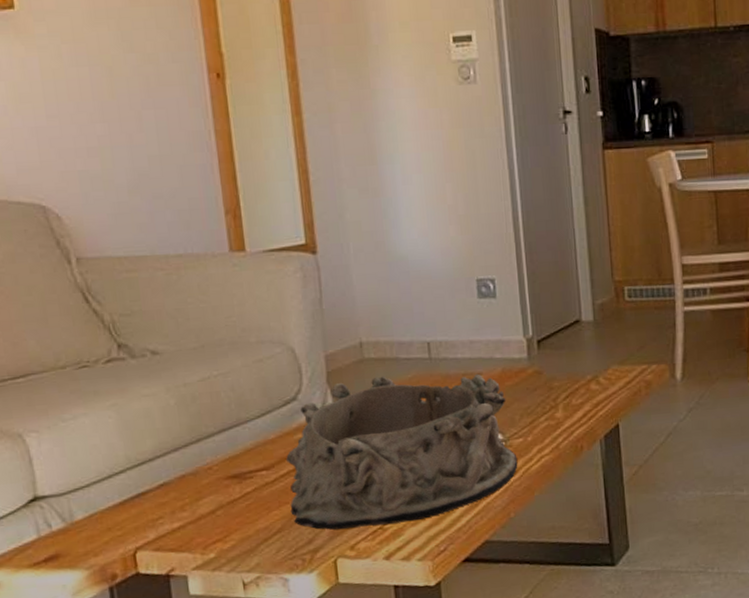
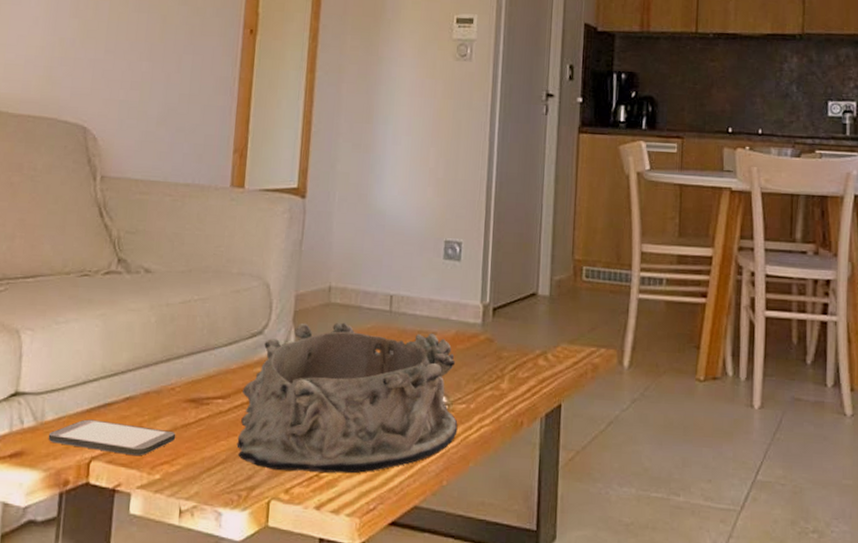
smartphone: none [82,509,224,541] -> present [48,419,176,456]

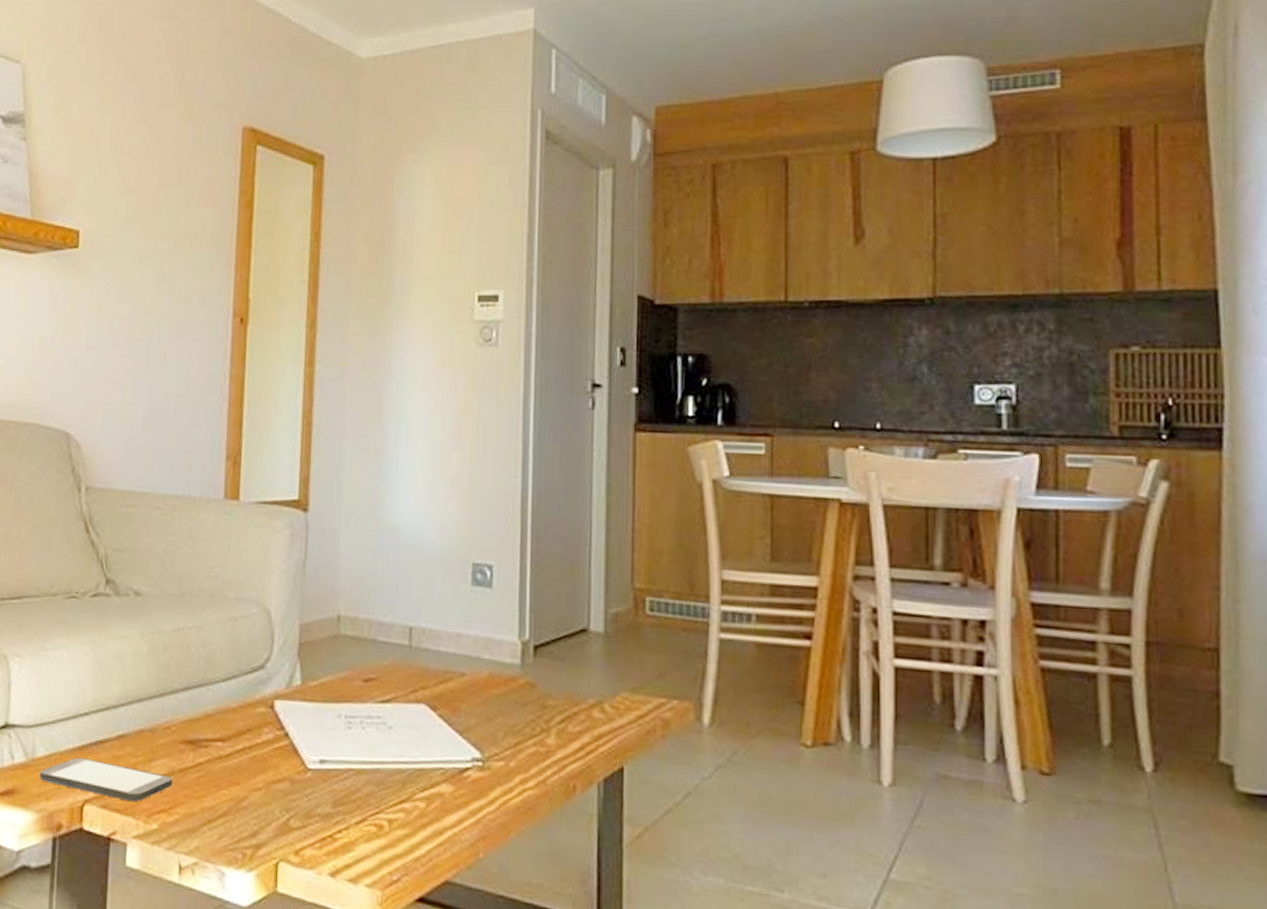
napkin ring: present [236,322,458,474] -> none [239,657,495,837]

